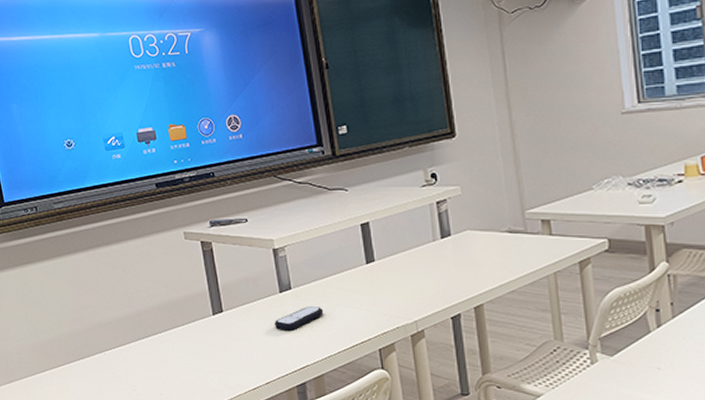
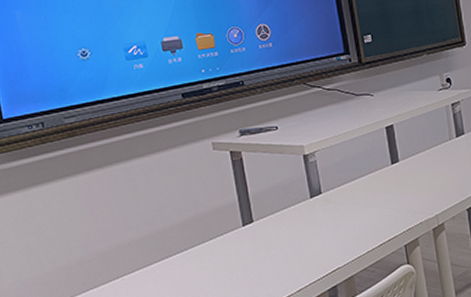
remote control: present [274,305,324,331] -> none [305,208,353,235]

